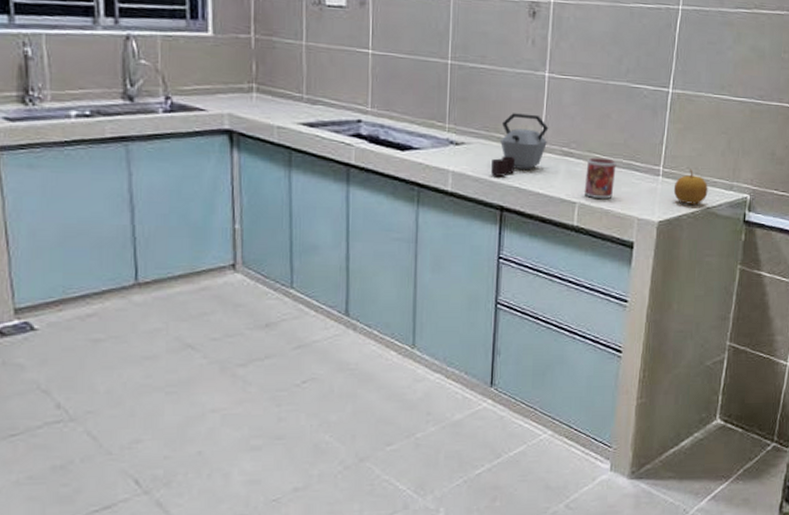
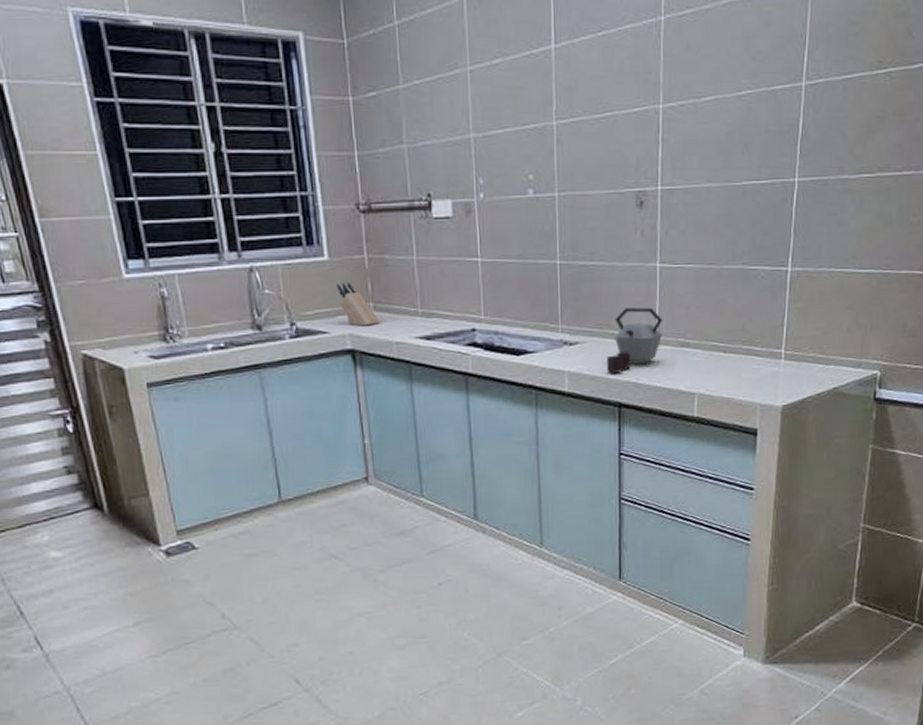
knife block: none [219,60,262,107] -> present [337,283,380,326]
mug: present [584,157,617,199] -> none [703,345,735,387]
fruit: present [673,169,708,204] -> none [797,349,834,386]

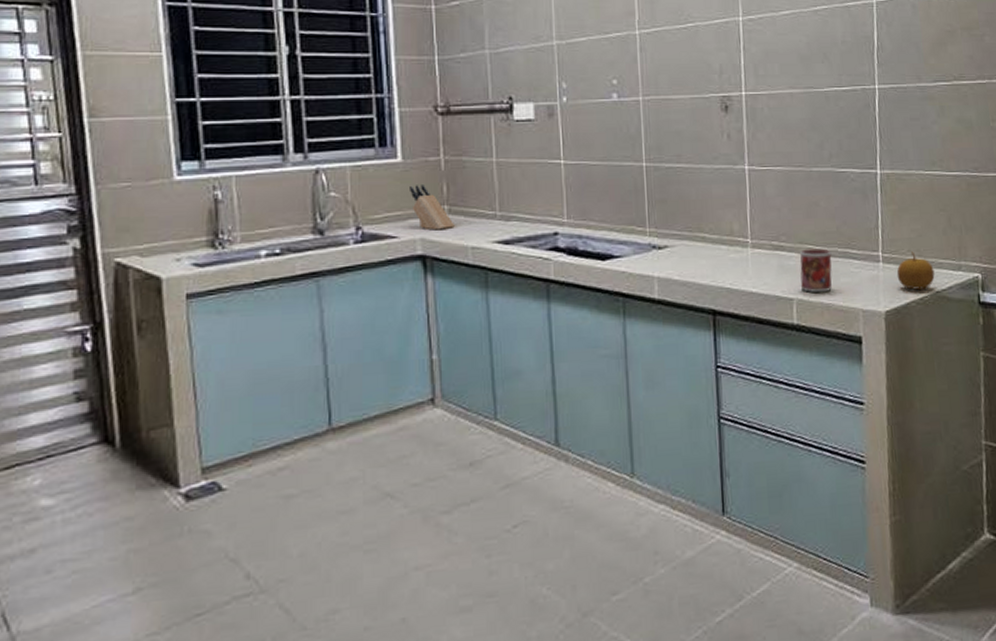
kettle: present [607,307,663,373] -> none [698,209,755,278]
mug: none [703,345,735,387] -> present [800,248,832,292]
fruit: none [797,349,834,386] -> present [896,251,935,290]

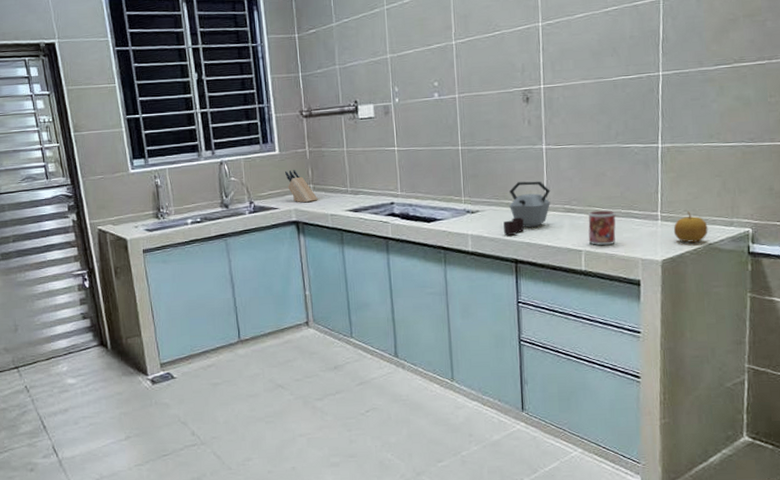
kettle: none [698,209,755,278] -> present [503,181,551,235]

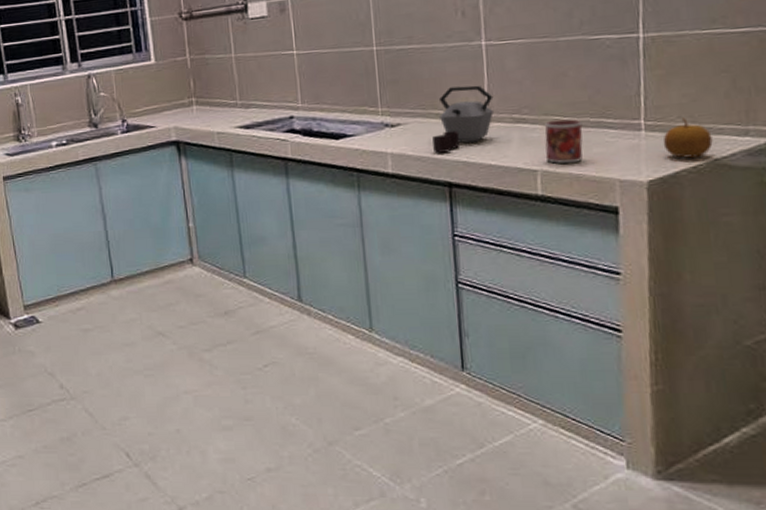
knife block: present [285,170,318,203] -> none [162,81,202,120]

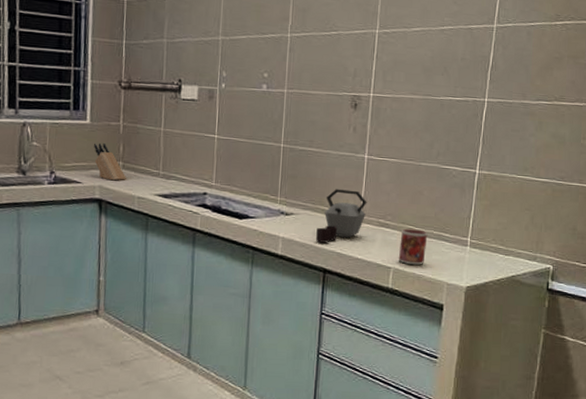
knife block: none [162,81,202,120] -> present [94,143,126,181]
fruit: present [662,117,713,158] -> none [480,241,513,273]

